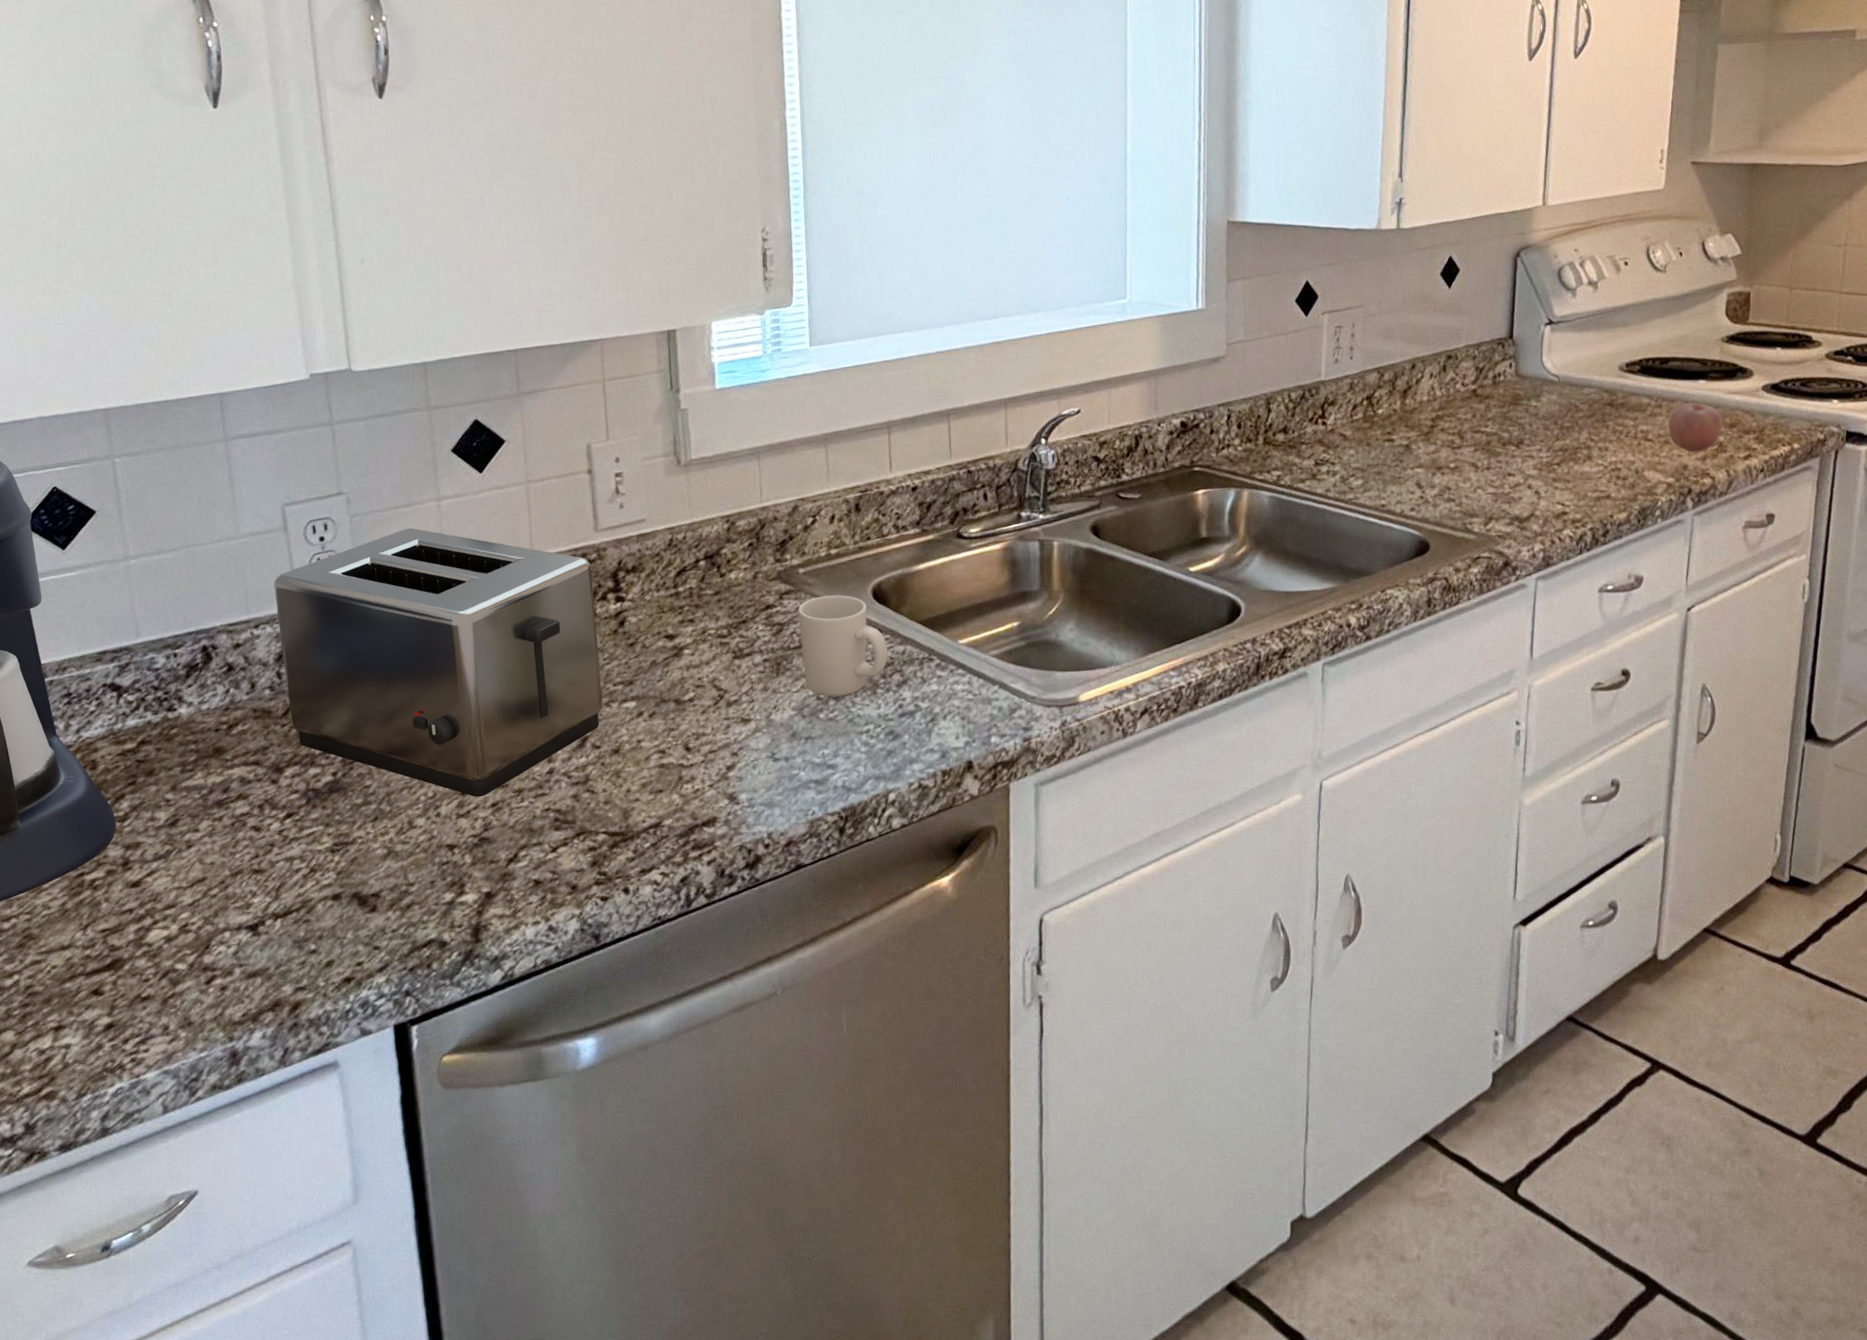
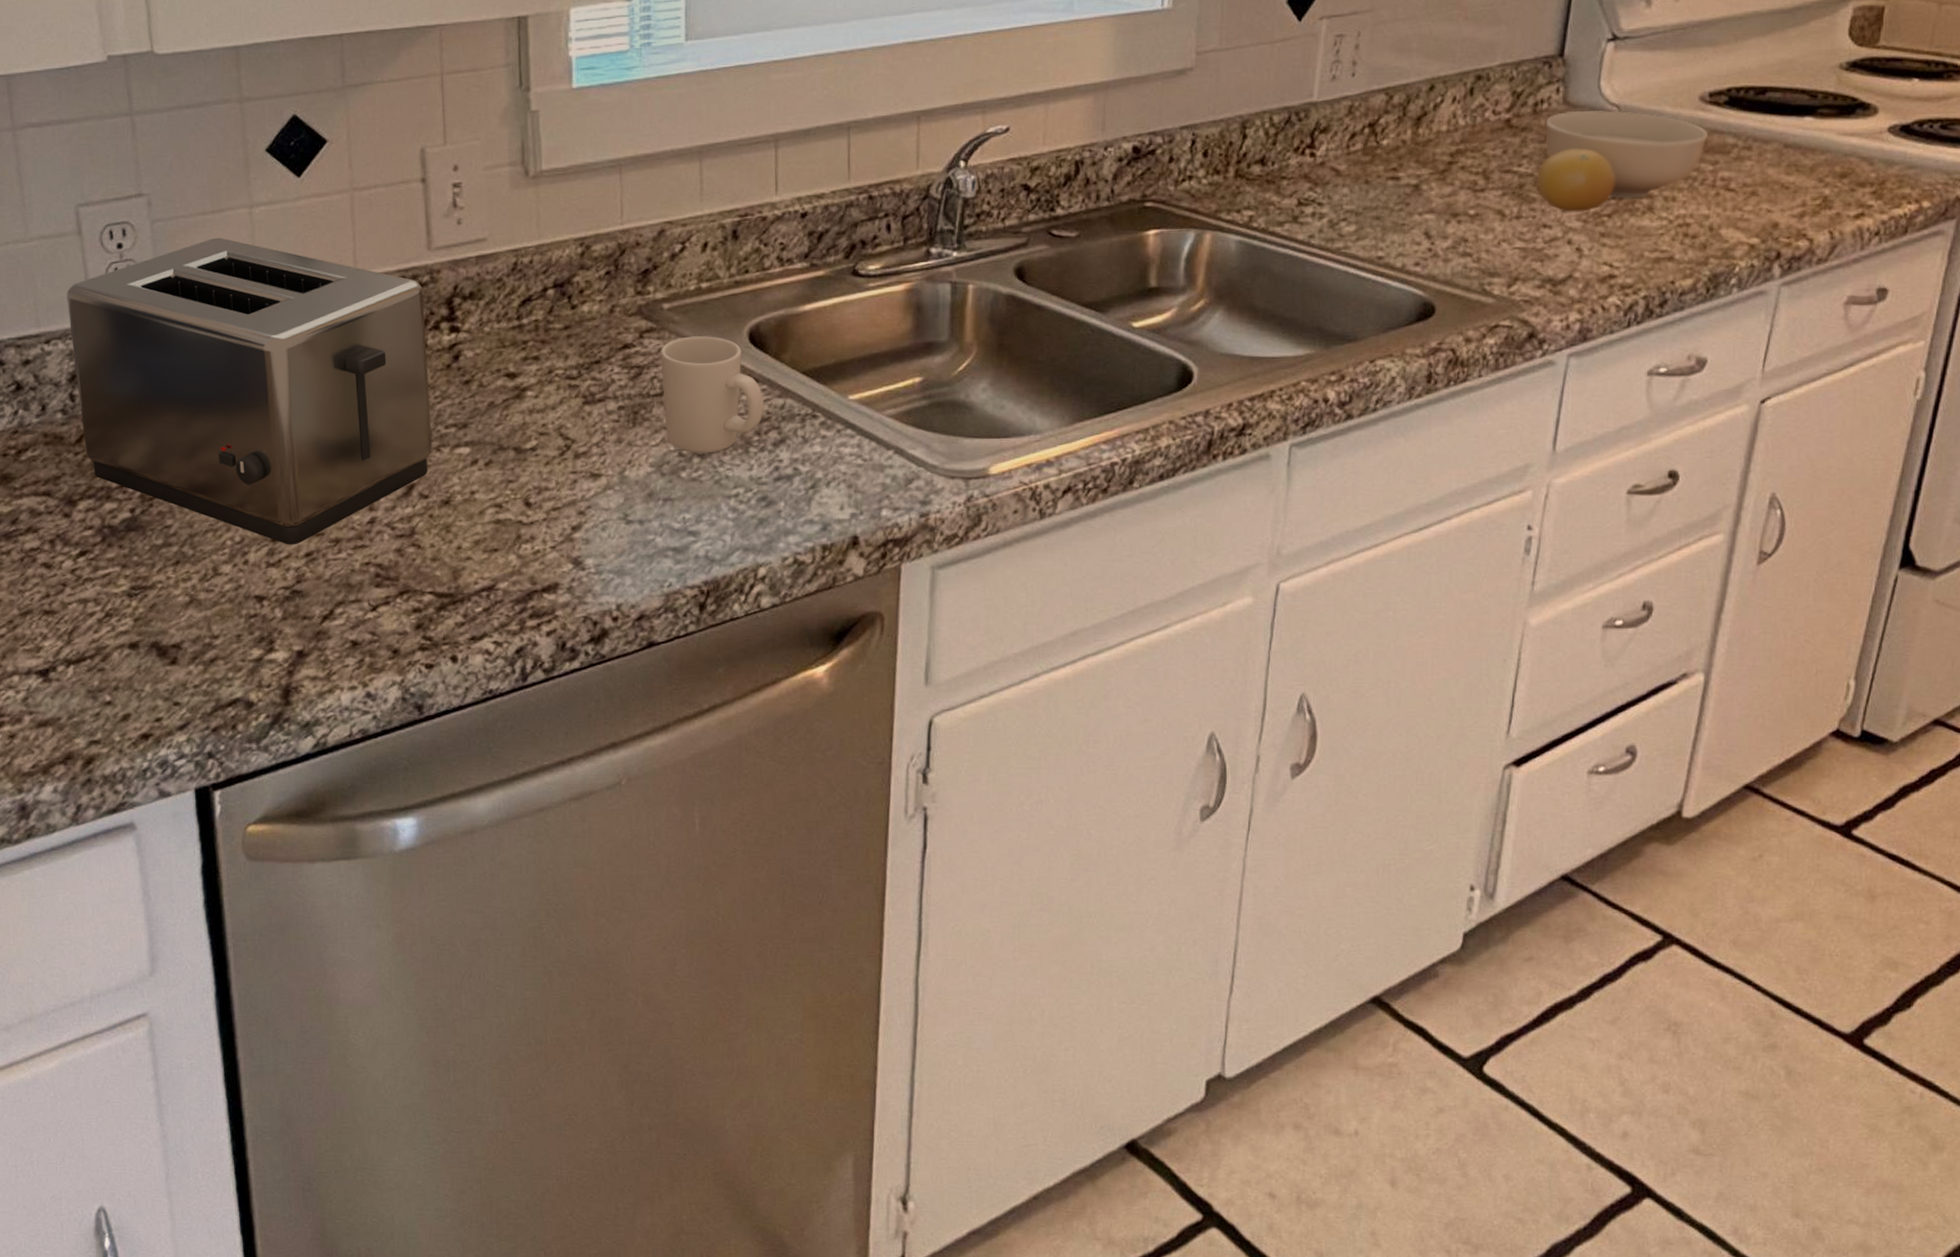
fruit: none [1500,411,1561,463] -> present [1537,148,1616,212]
bowl: none [1503,380,1629,450] -> present [1545,109,1709,198]
fruit: present [1668,401,1723,453] -> none [1757,144,1831,208]

